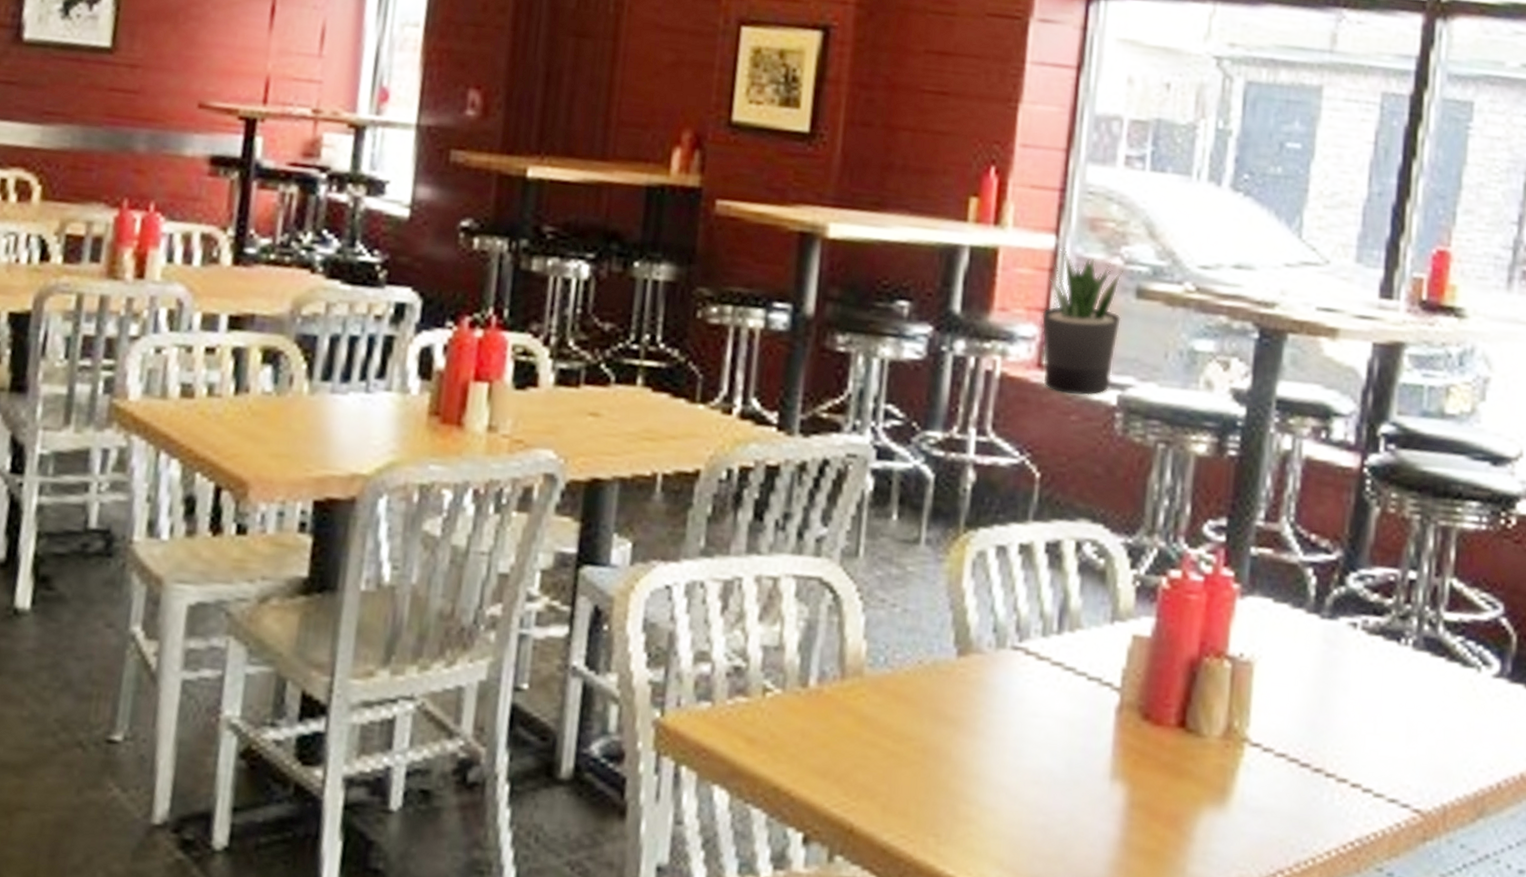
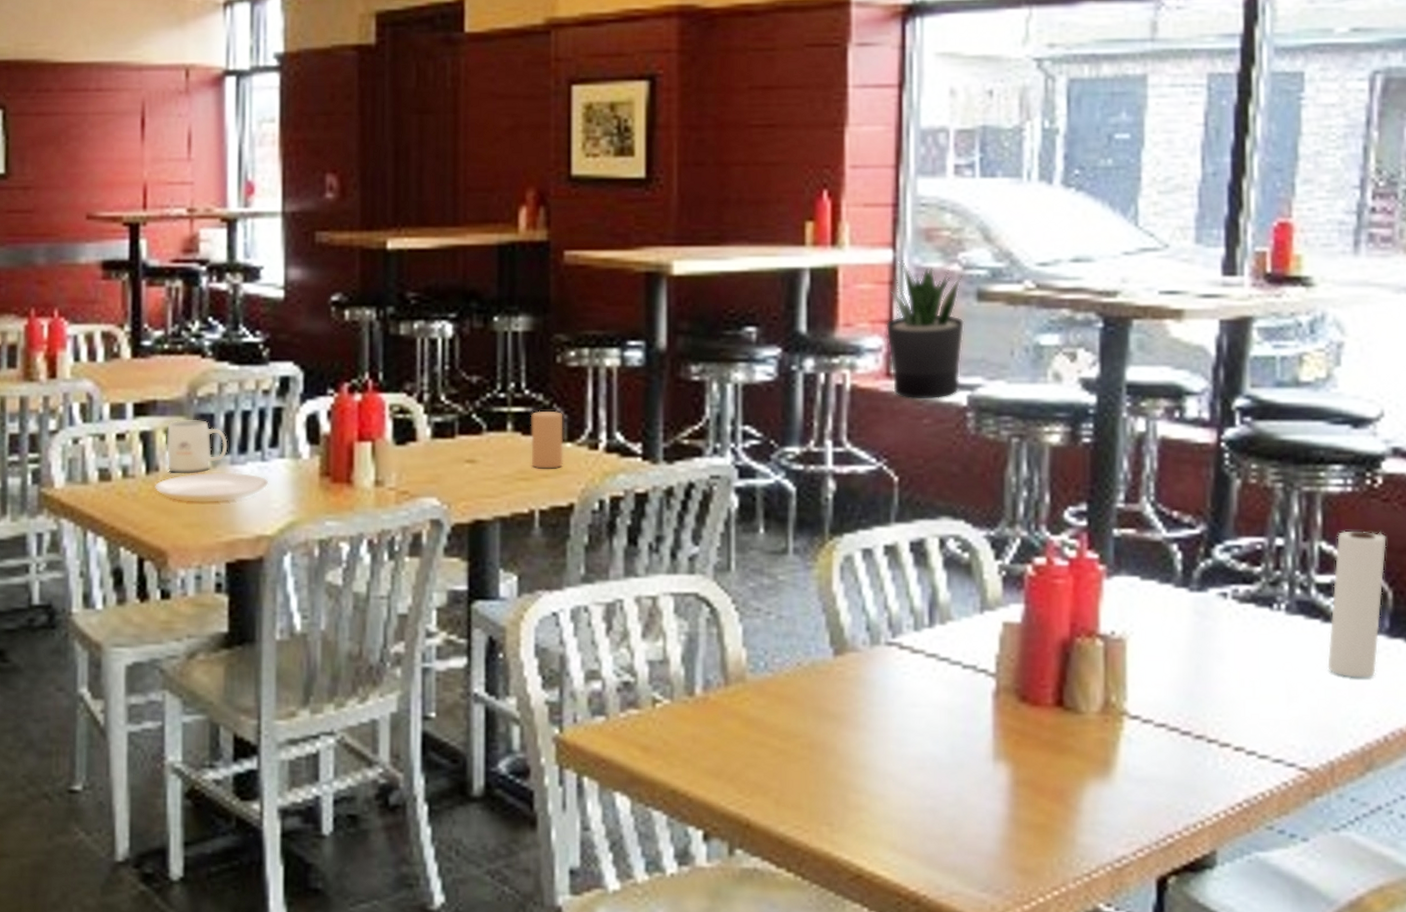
plate: none [242,399,370,433] -> present [155,472,268,502]
mug: none [260,338,330,400] -> present [166,420,228,475]
cup: none [659,367,698,431] -> present [531,410,563,469]
paper towel roll: none [1448,569,1515,722] -> present [1327,530,1387,678]

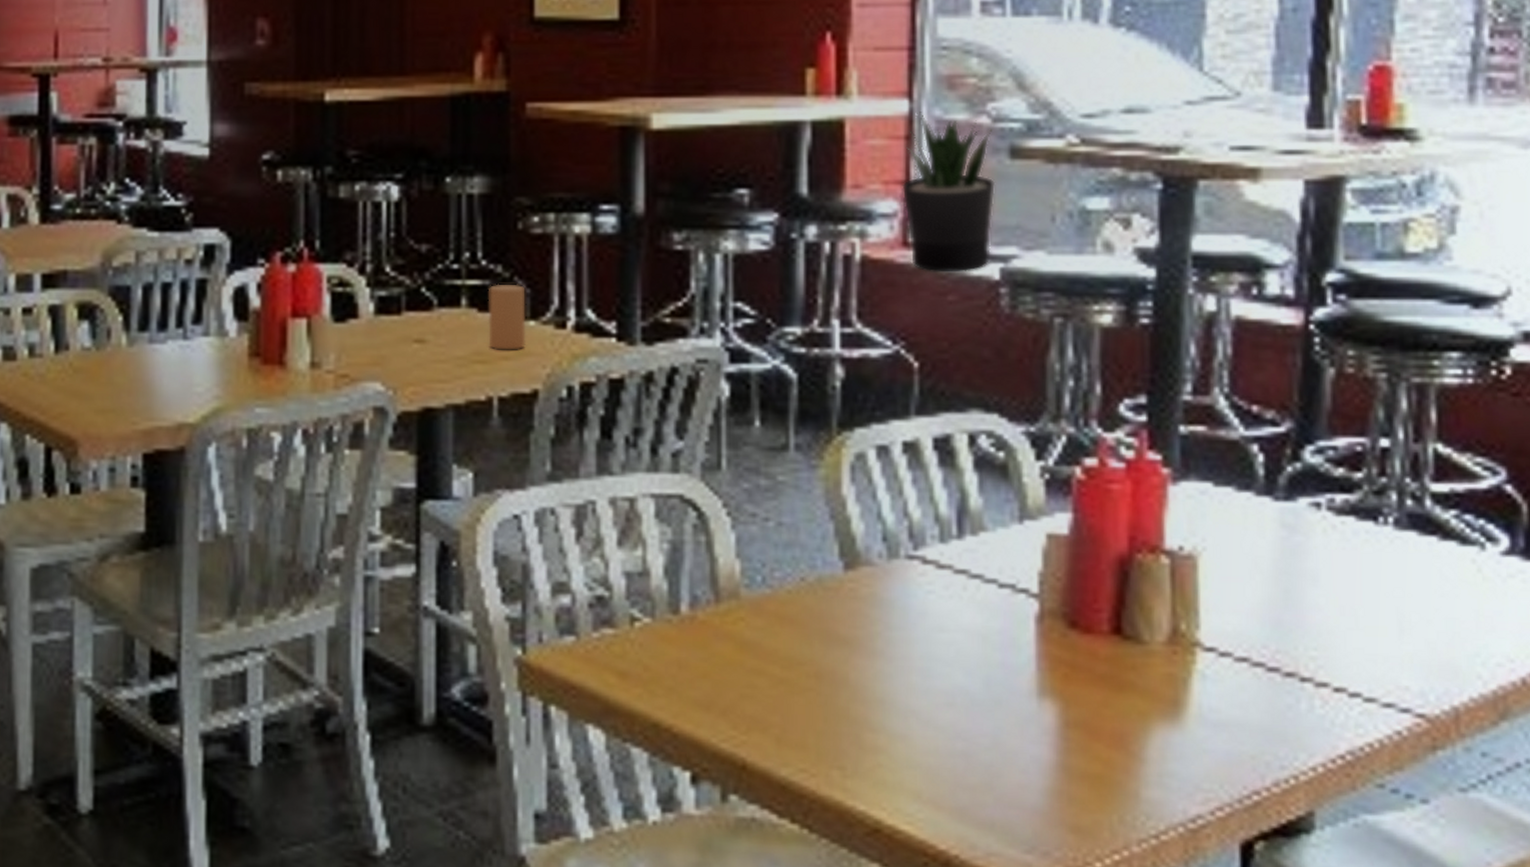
plate: present [155,472,268,502] -> none [64,352,191,385]
mug: present [166,420,228,475] -> none [77,293,146,355]
paper towel roll: present [1327,530,1387,678] -> none [1448,430,1519,607]

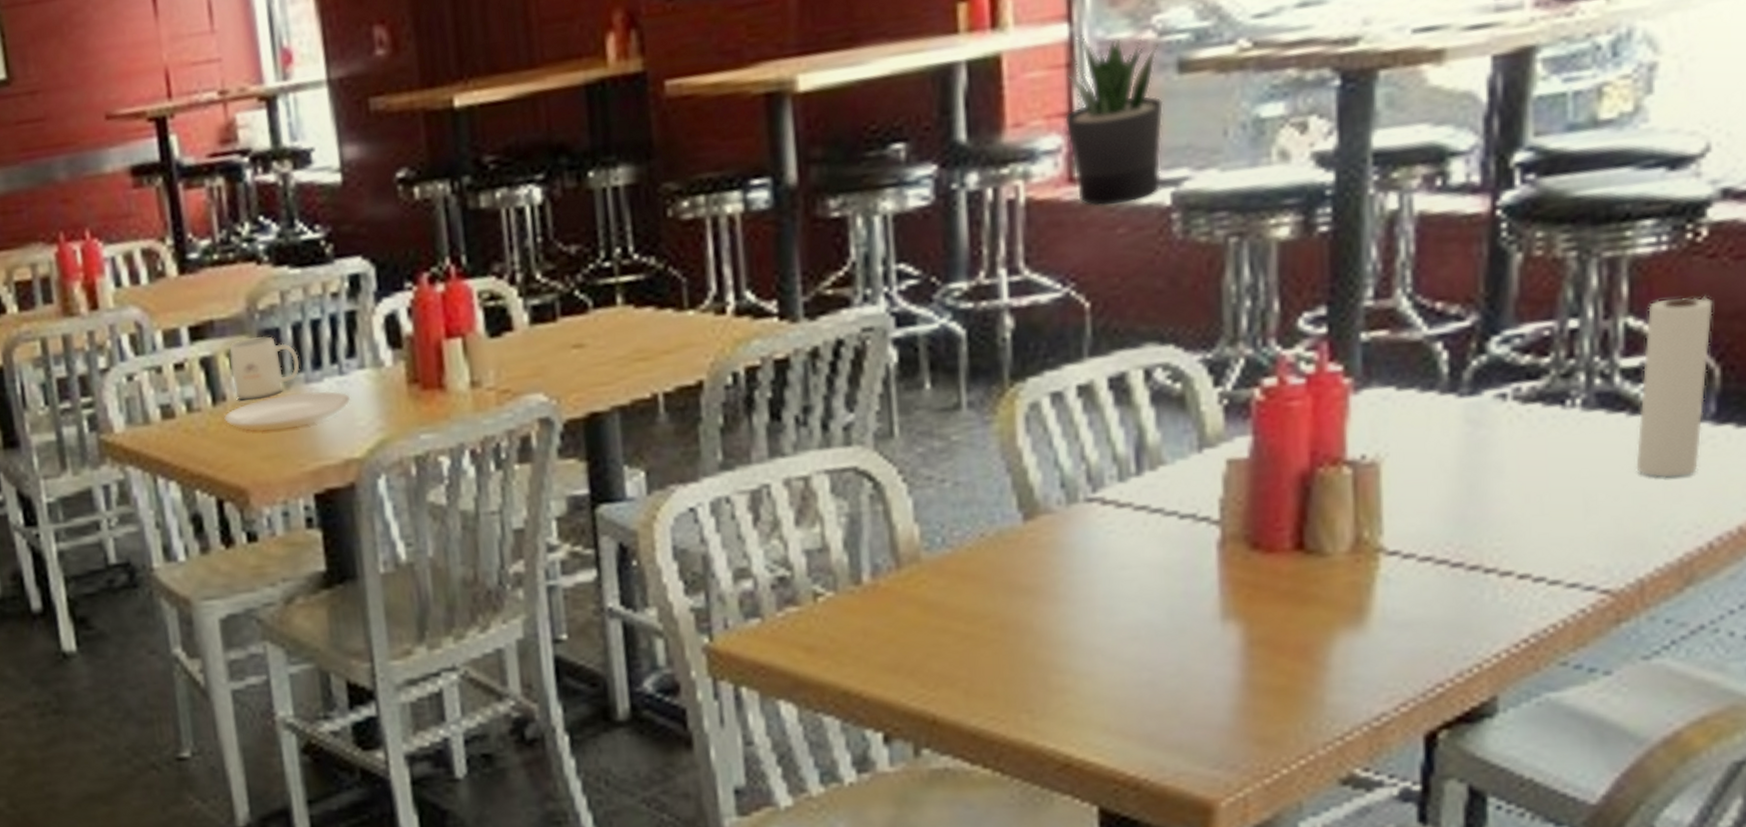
plate: none [64,352,191,385] -> present [224,391,350,431]
mug: none [77,293,146,355] -> present [229,336,300,402]
cup: present [489,284,526,350] -> none [643,274,686,345]
paper towel roll: none [1448,430,1519,607] -> present [1636,295,1713,478]

